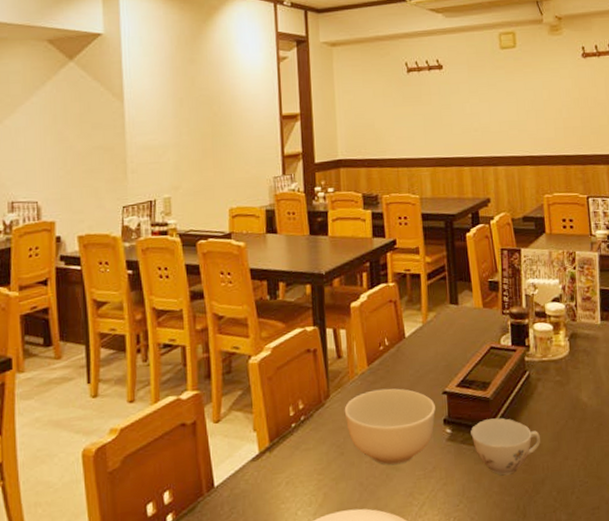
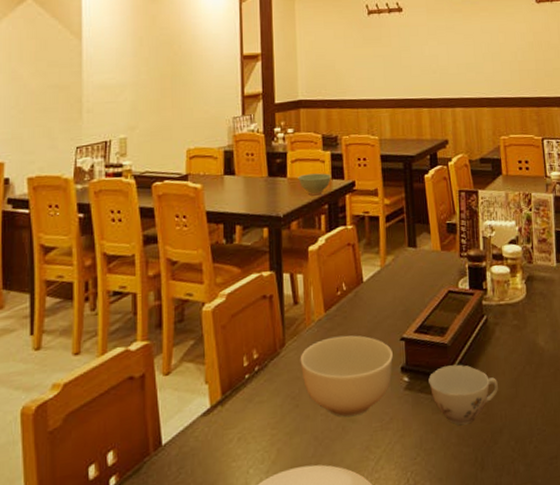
bowl: none [339,231,373,254] -> present [298,173,332,196]

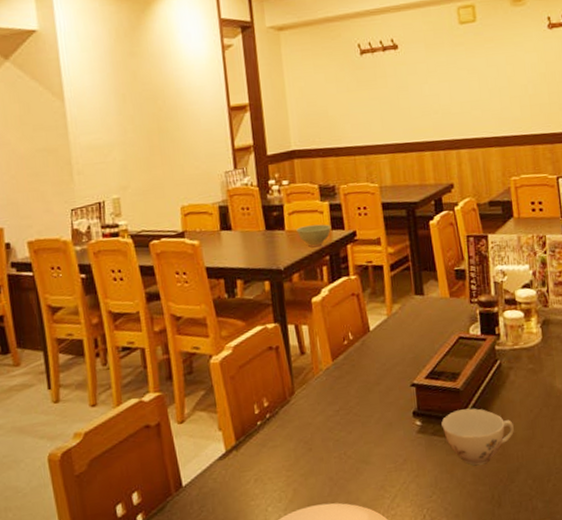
bowl: present [300,335,393,417] -> none [310,382,404,460]

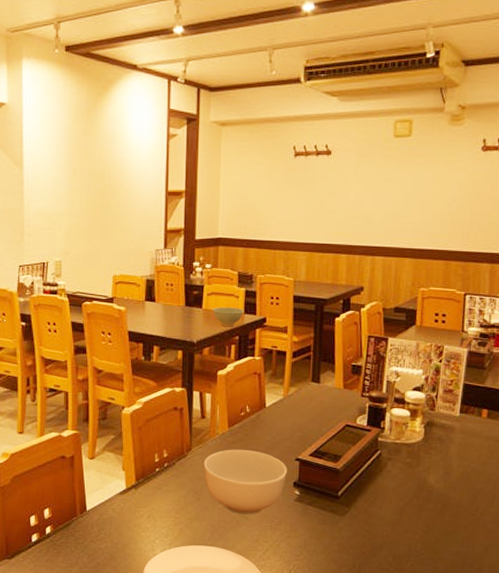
bowl: none [310,382,404,460] -> present [203,449,287,515]
teacup: present [441,408,514,466] -> none [318,487,383,537]

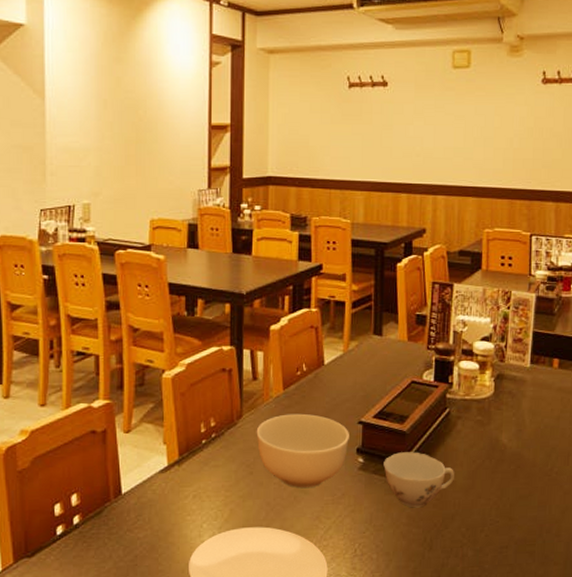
bowl: present [212,307,244,327] -> none [263,253,298,276]
teacup: none [318,487,383,537] -> present [383,452,454,508]

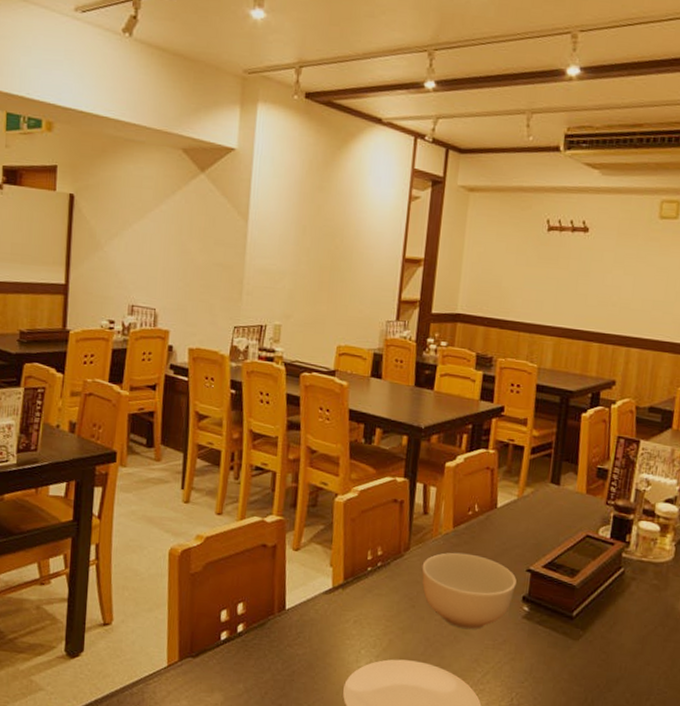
teacup: present [383,452,454,508] -> none [549,606,624,666]

